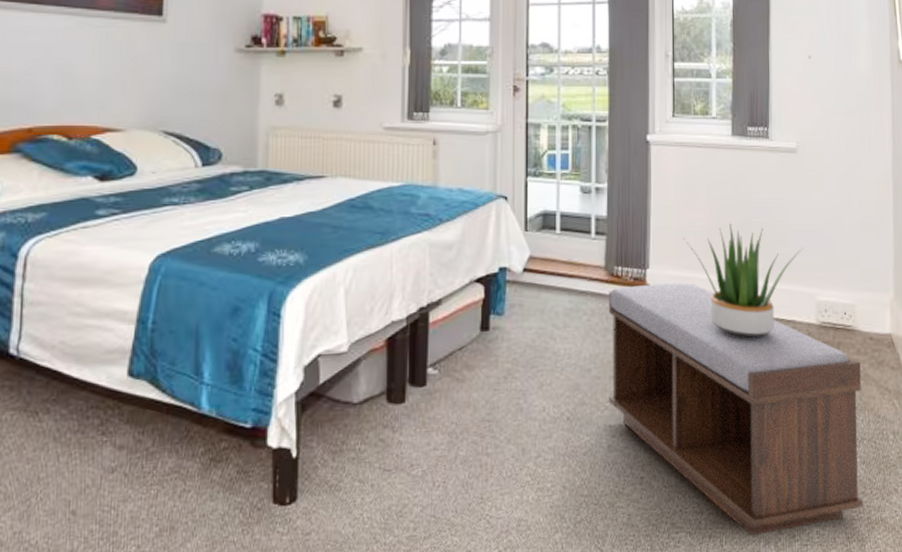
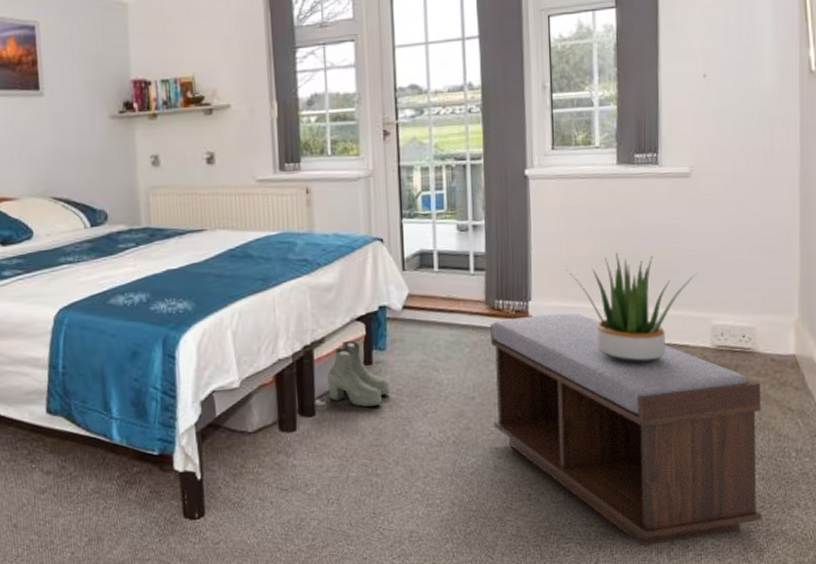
boots: none [442,303,506,377] -> present [327,340,391,407]

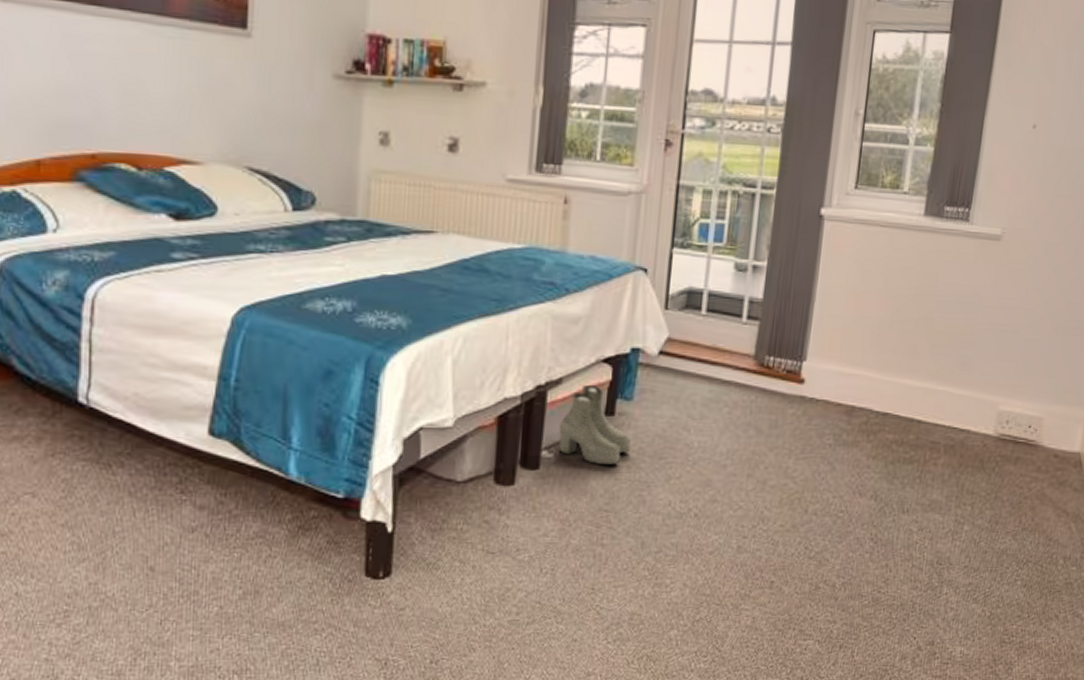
bench: present [490,313,763,546] -> none [743,378,1040,649]
potted plant: present [566,253,697,364] -> none [850,317,992,445]

